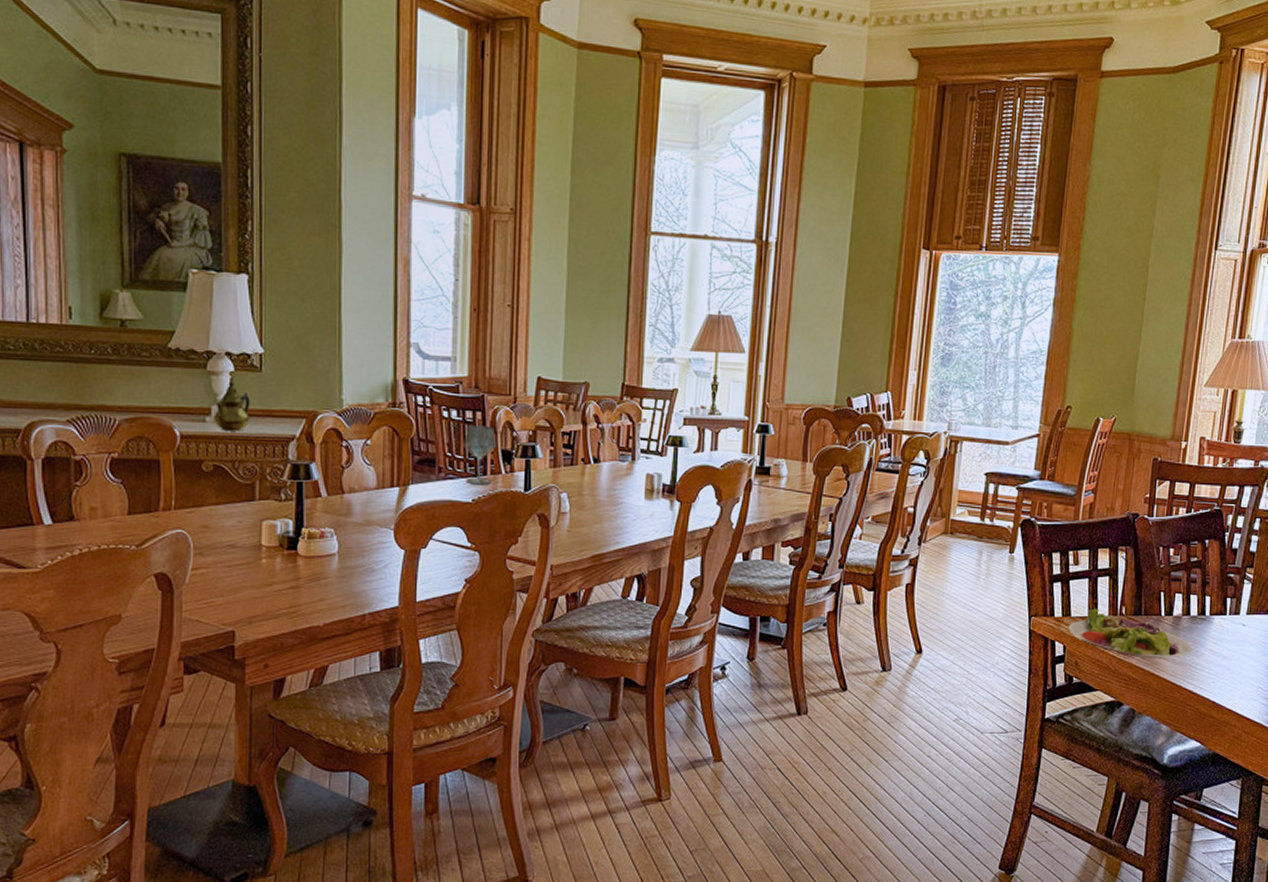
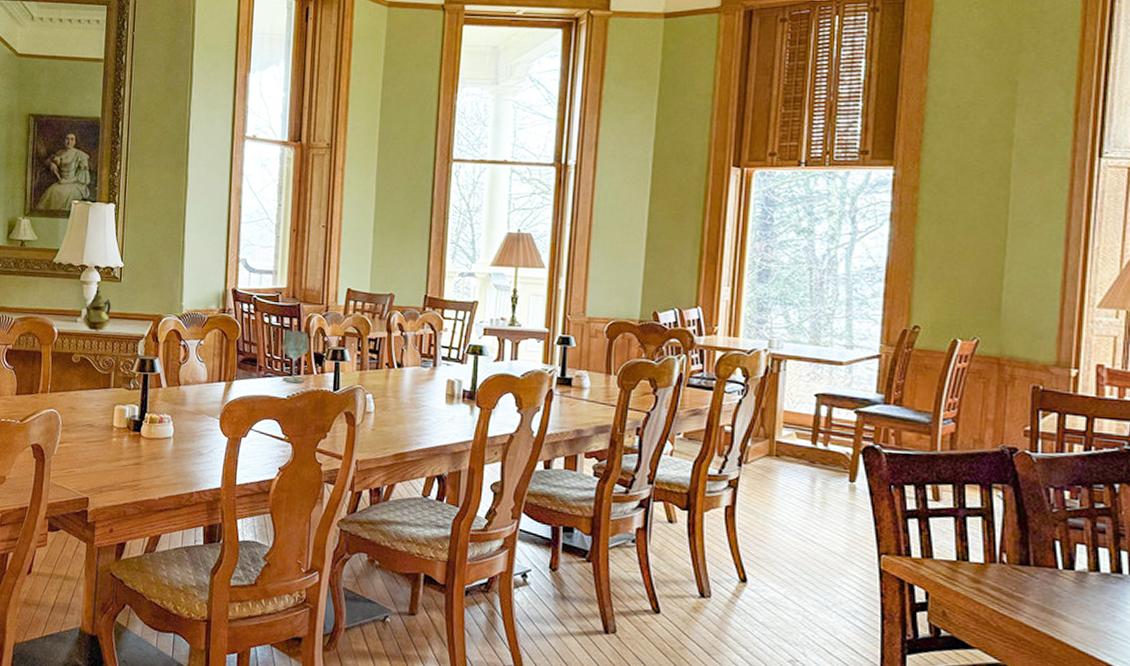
salad plate: present [1068,608,1193,659] -> none [931,552,1107,621]

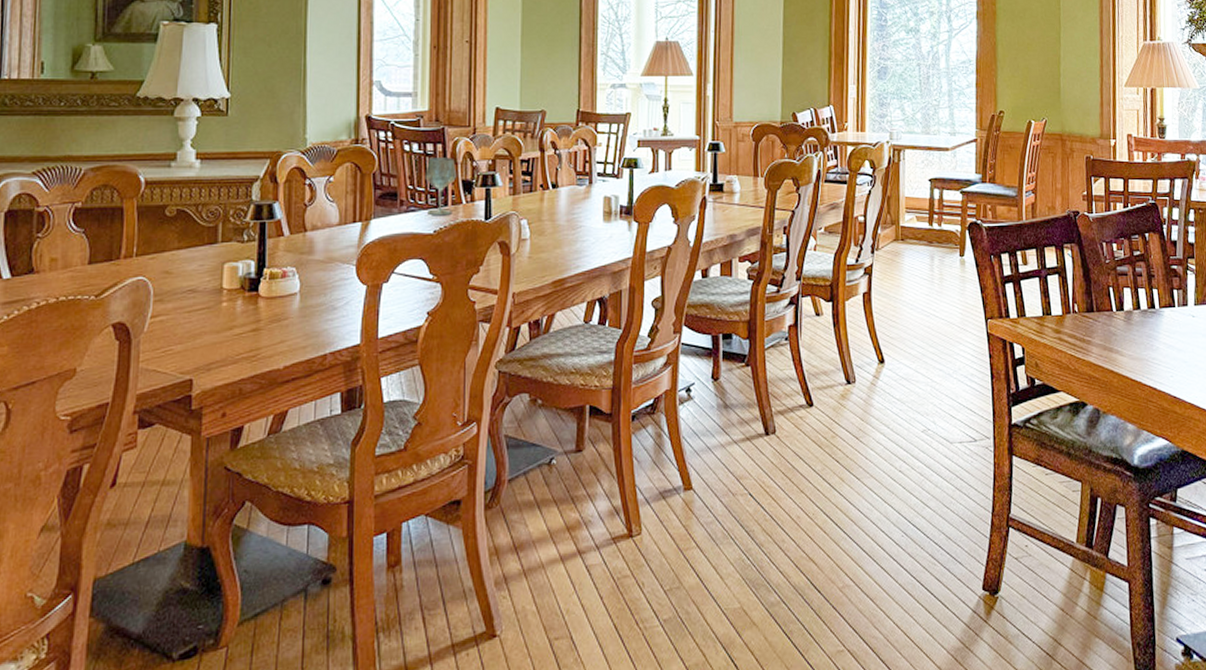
teapot: present [83,285,111,330] -> none [178,121,216,175]

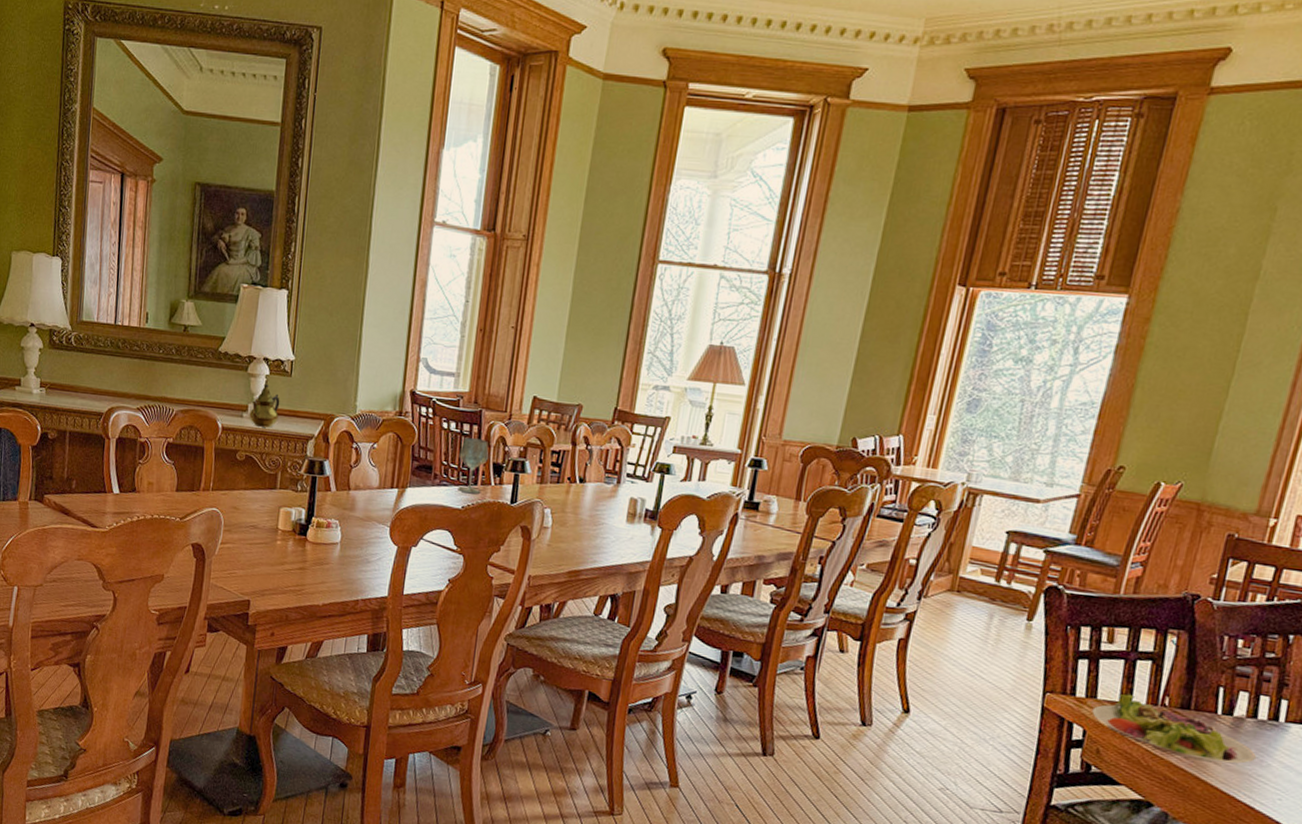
teapot: none [178,121,216,175] -> present [249,379,280,428]
salad plate: none [1025,307,1147,356] -> present [1092,694,1256,764]

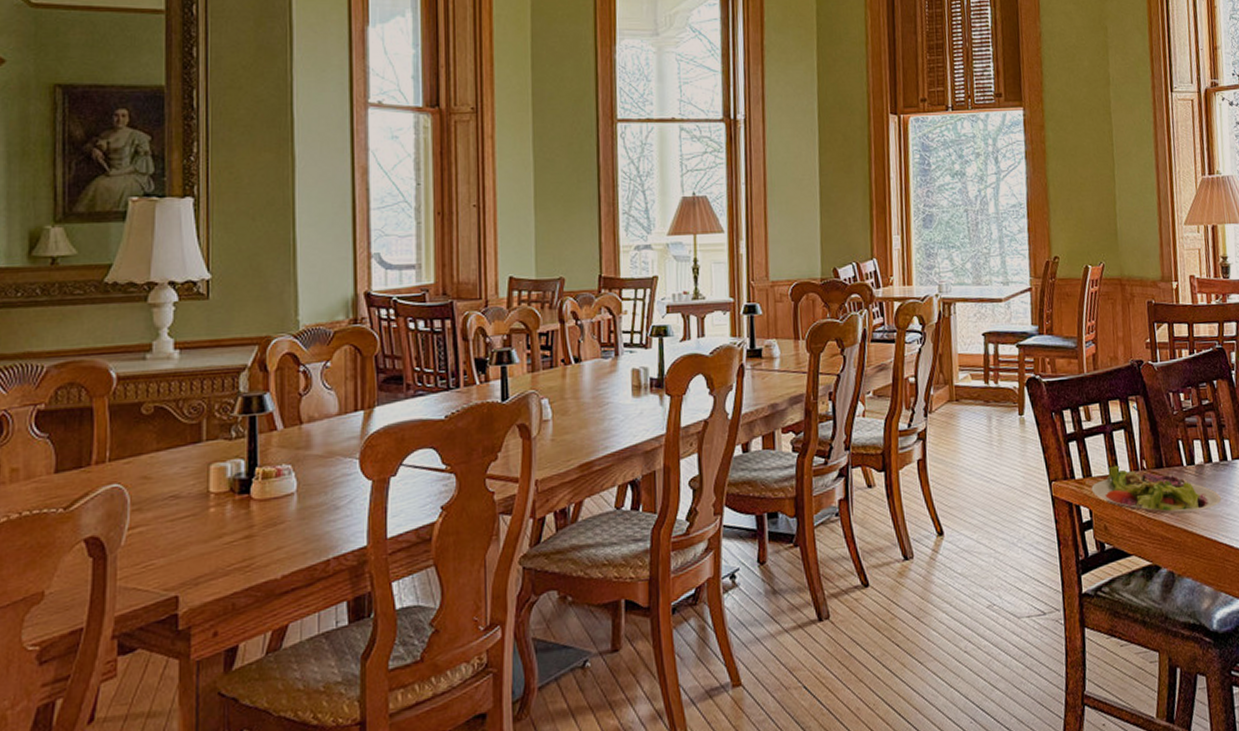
teapot: present [249,379,280,428] -> none [154,307,196,368]
wine glass: present [458,438,490,494] -> none [433,334,469,400]

